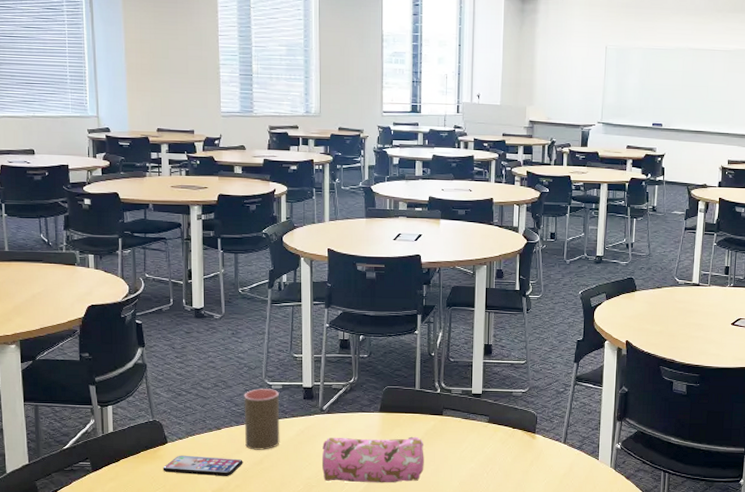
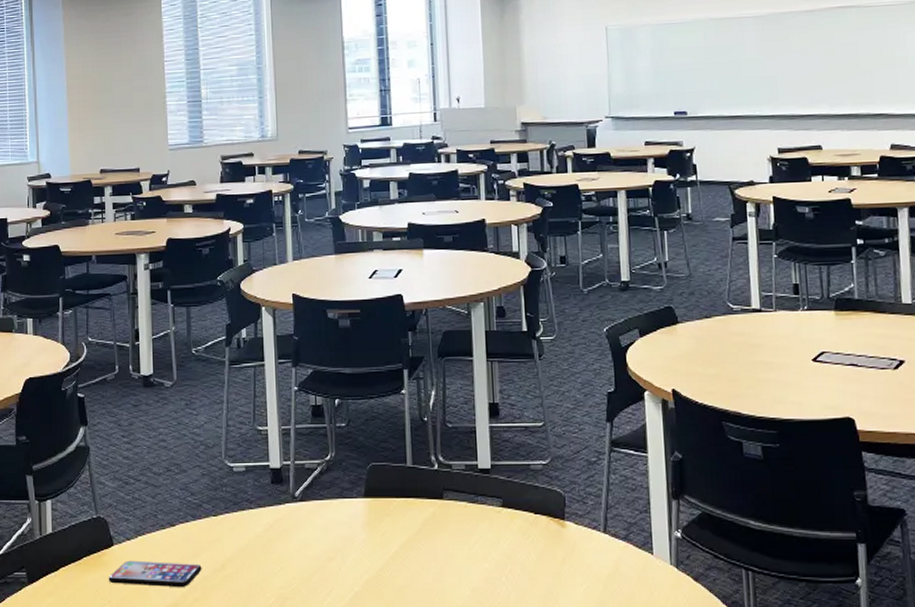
cup: present [244,389,280,450] -> none [201,472,245,552]
pencil case: present [321,436,424,483] -> none [296,528,424,593]

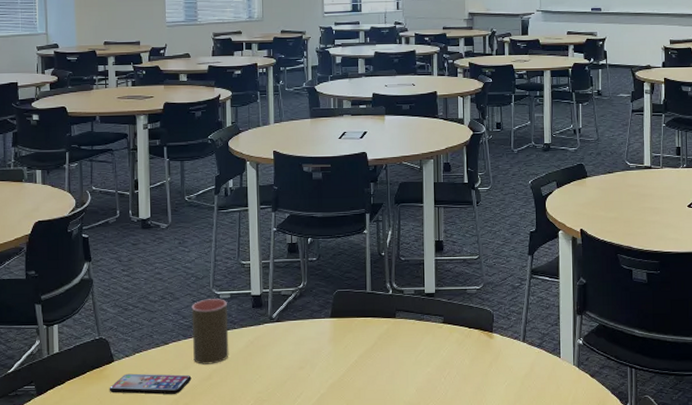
cup: none [201,472,245,552] -> present [191,299,229,365]

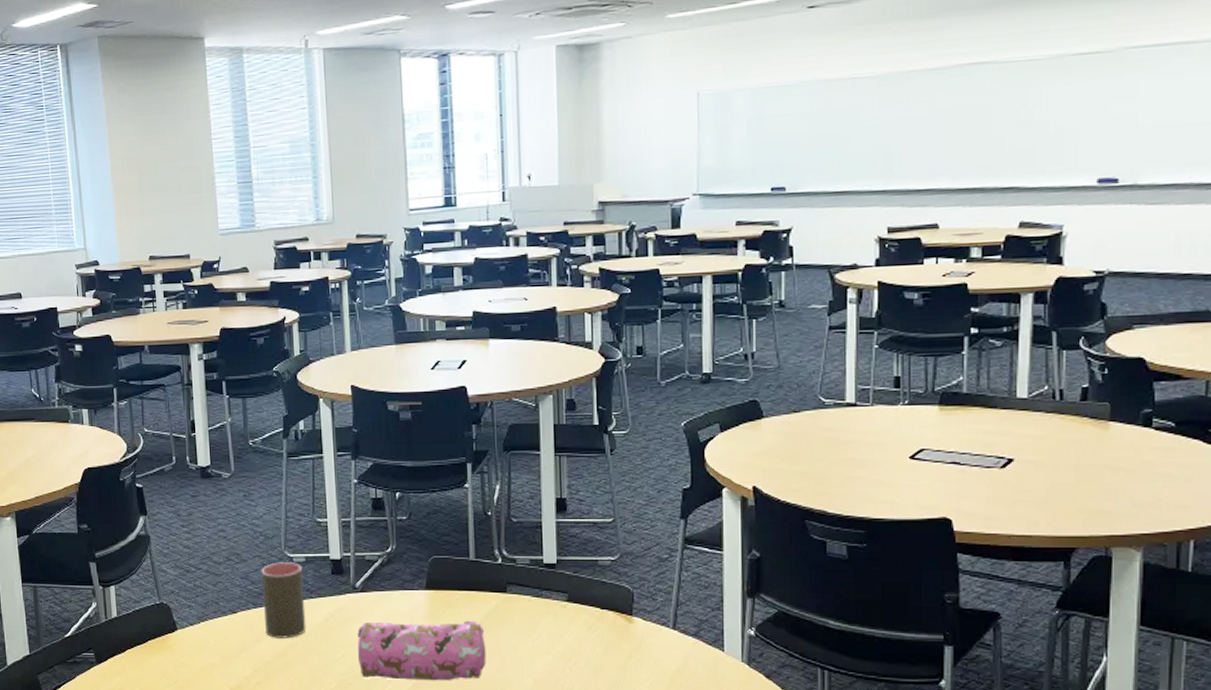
smartphone: present [109,373,192,395] -> none [173,644,264,672]
pencil case: none [272,342,379,395] -> present [357,620,486,681]

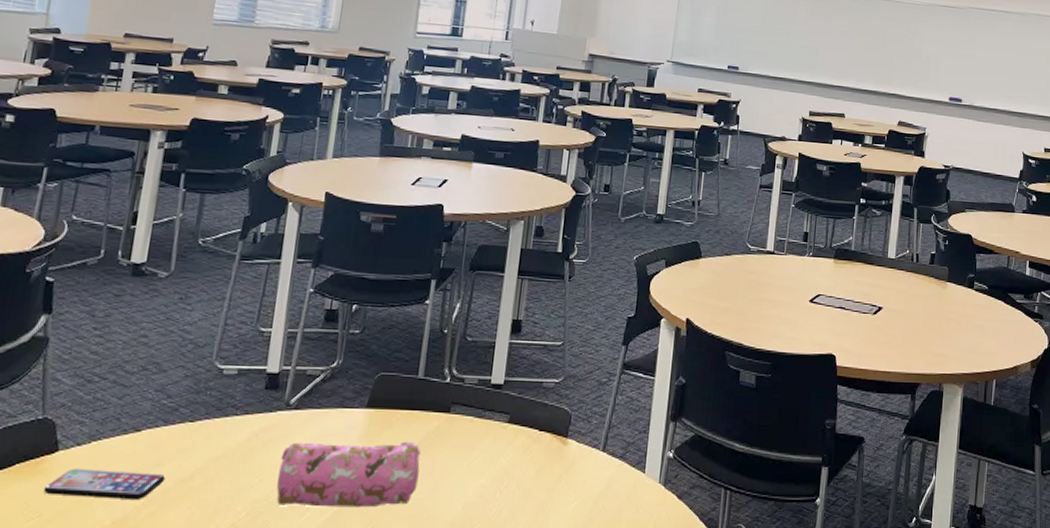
smartphone: none [173,644,264,672] -> present [43,468,166,501]
cup: present [261,562,306,638] -> none [172,374,232,461]

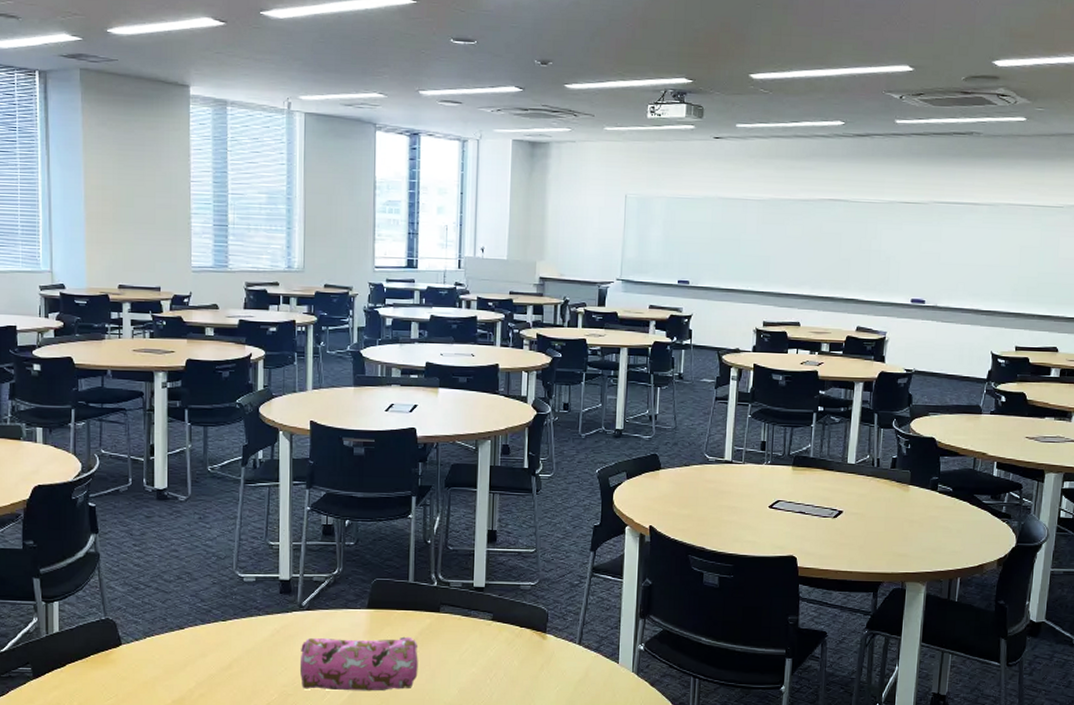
smartphone: present [43,468,166,501] -> none [115,659,209,685]

